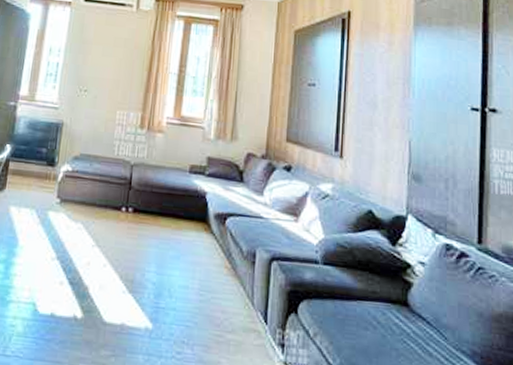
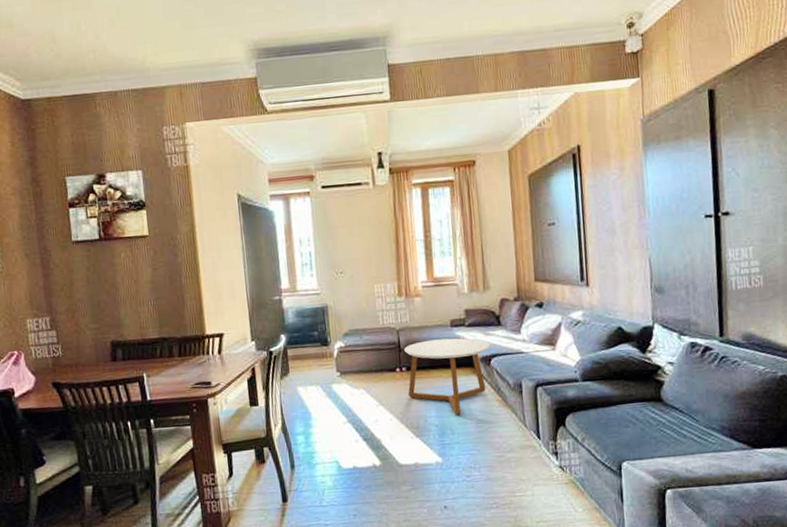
coffee table: none [129,182,229,276] -> present [404,338,491,416]

